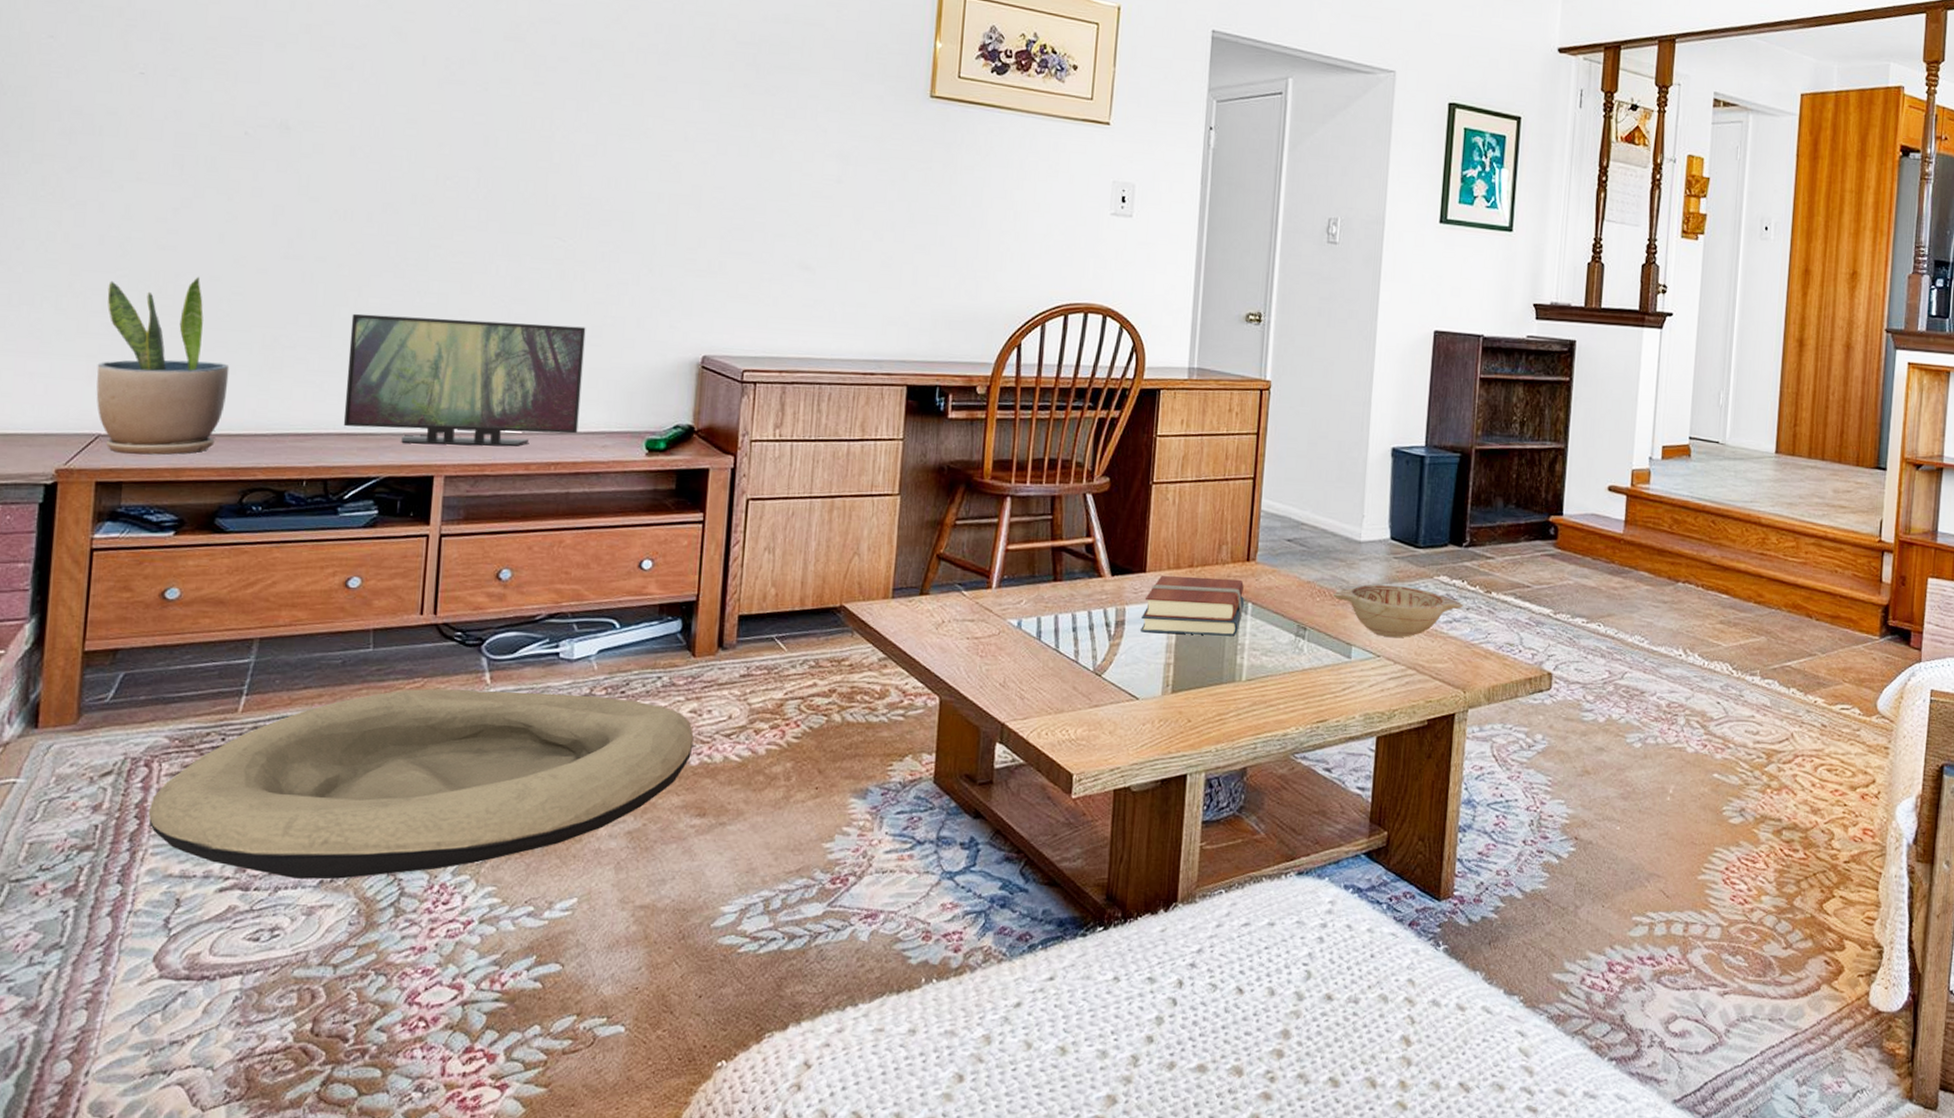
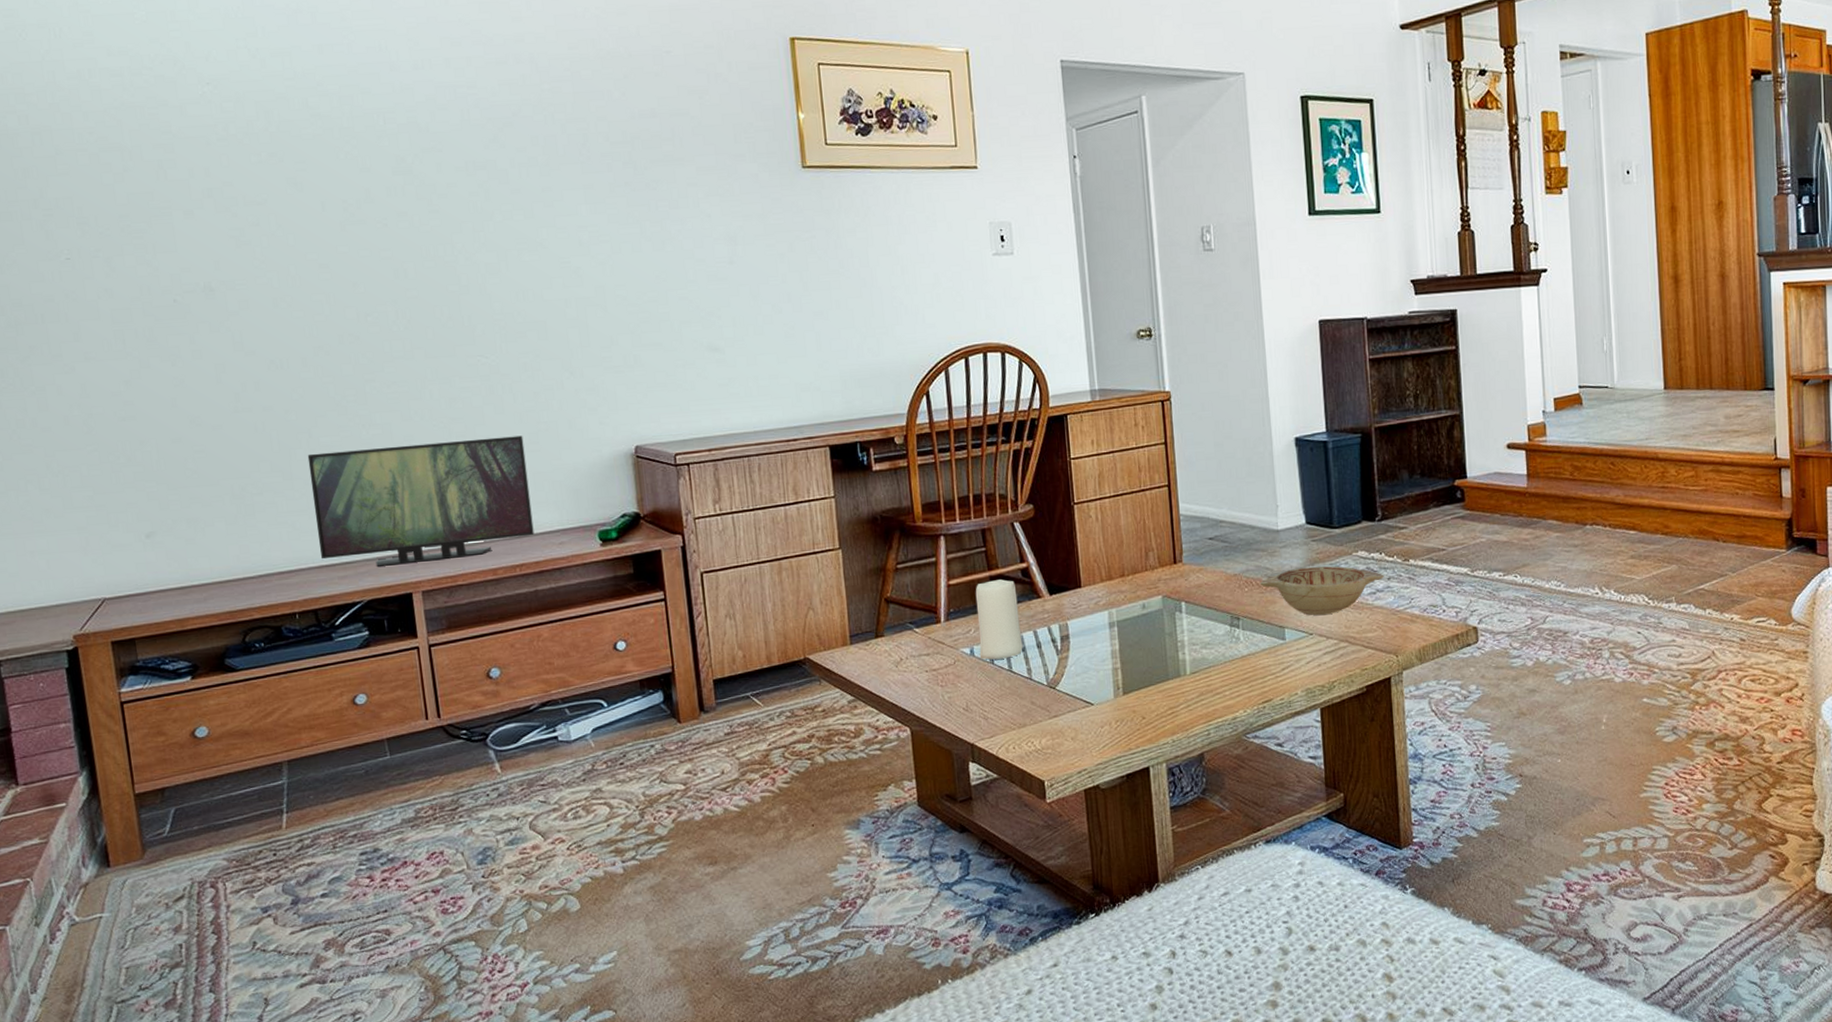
potted plant: present [96,276,230,455] -> none [82,440,211,613]
dog bed: present [148,688,694,880] -> none [222,769,695,968]
candle: none [1026,551,1078,637] -> present [975,579,1023,660]
books: present [1140,576,1245,636] -> none [1084,581,1178,642]

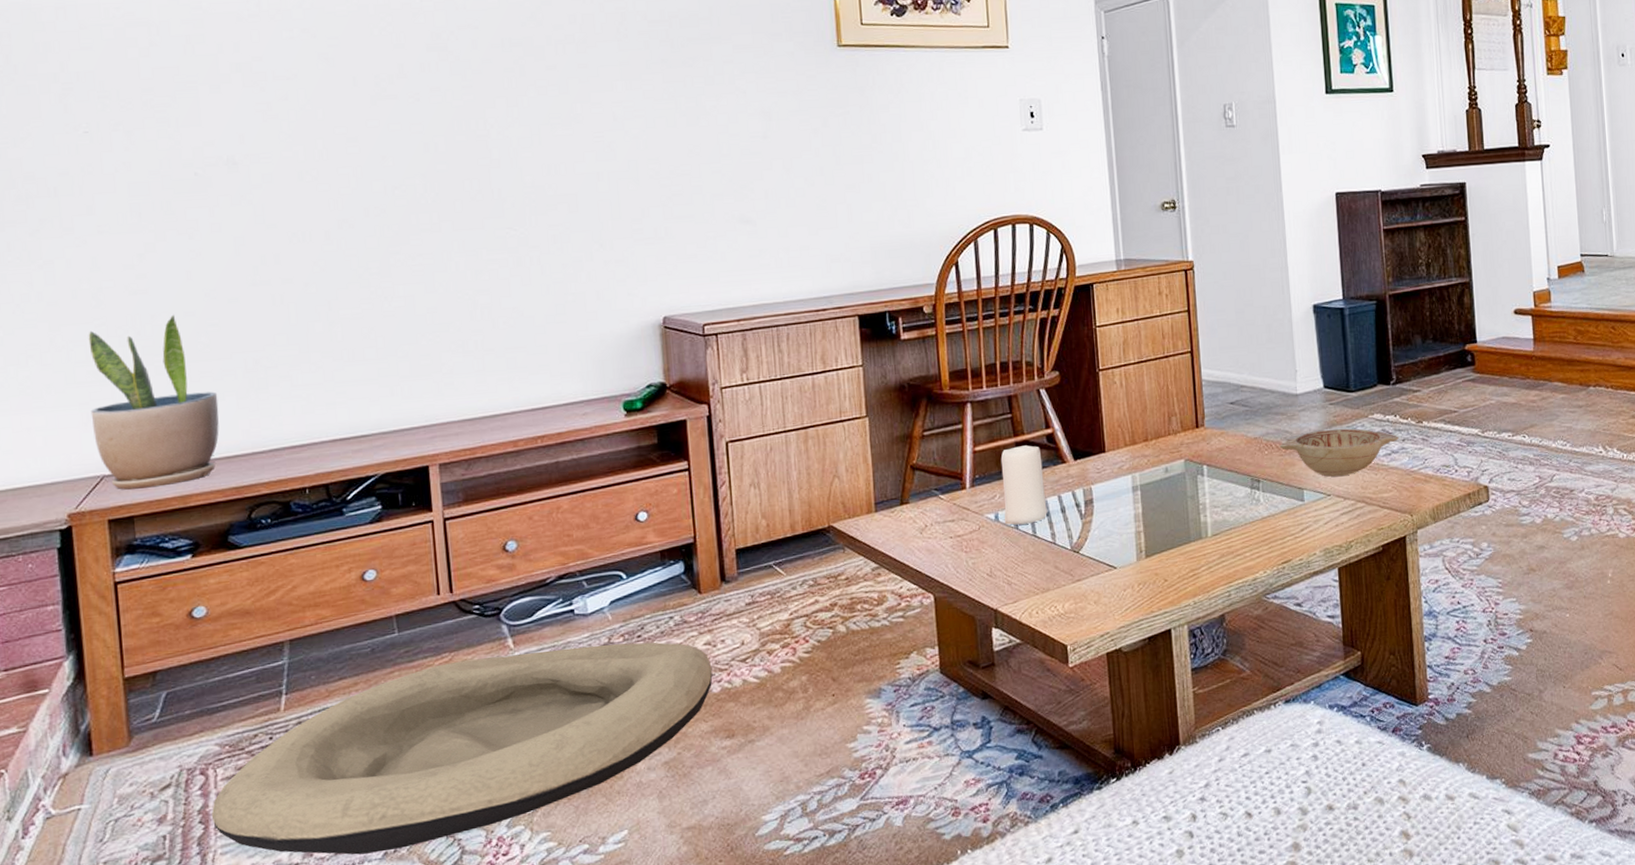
potted plant: none [82,440,211,613] -> present [88,314,219,490]
dog bed: none [222,769,695,968] -> present [211,642,713,855]
television: present [307,435,534,567] -> none [326,307,558,440]

